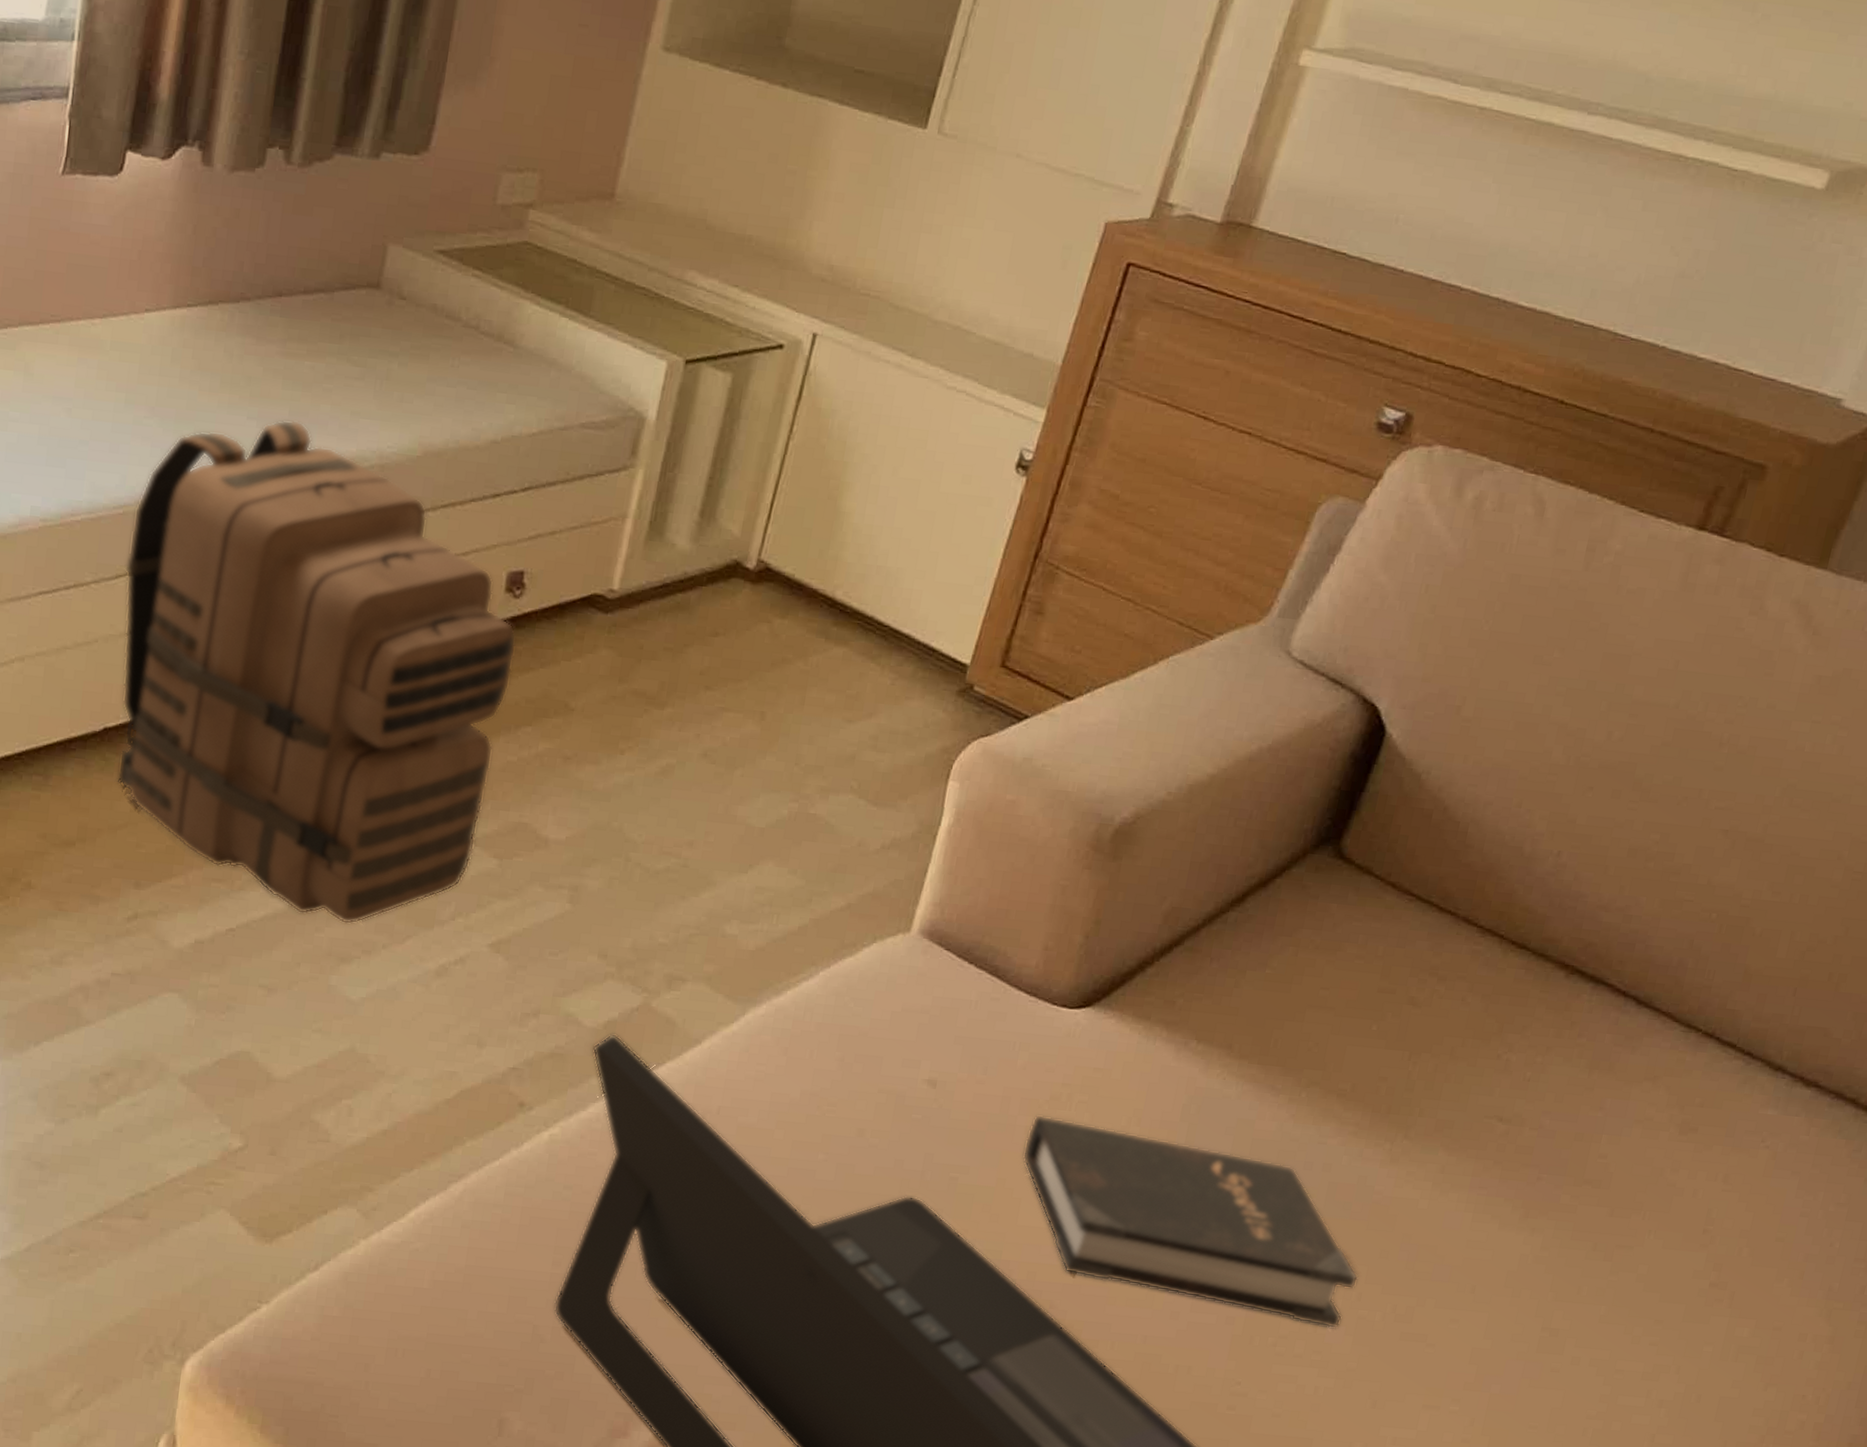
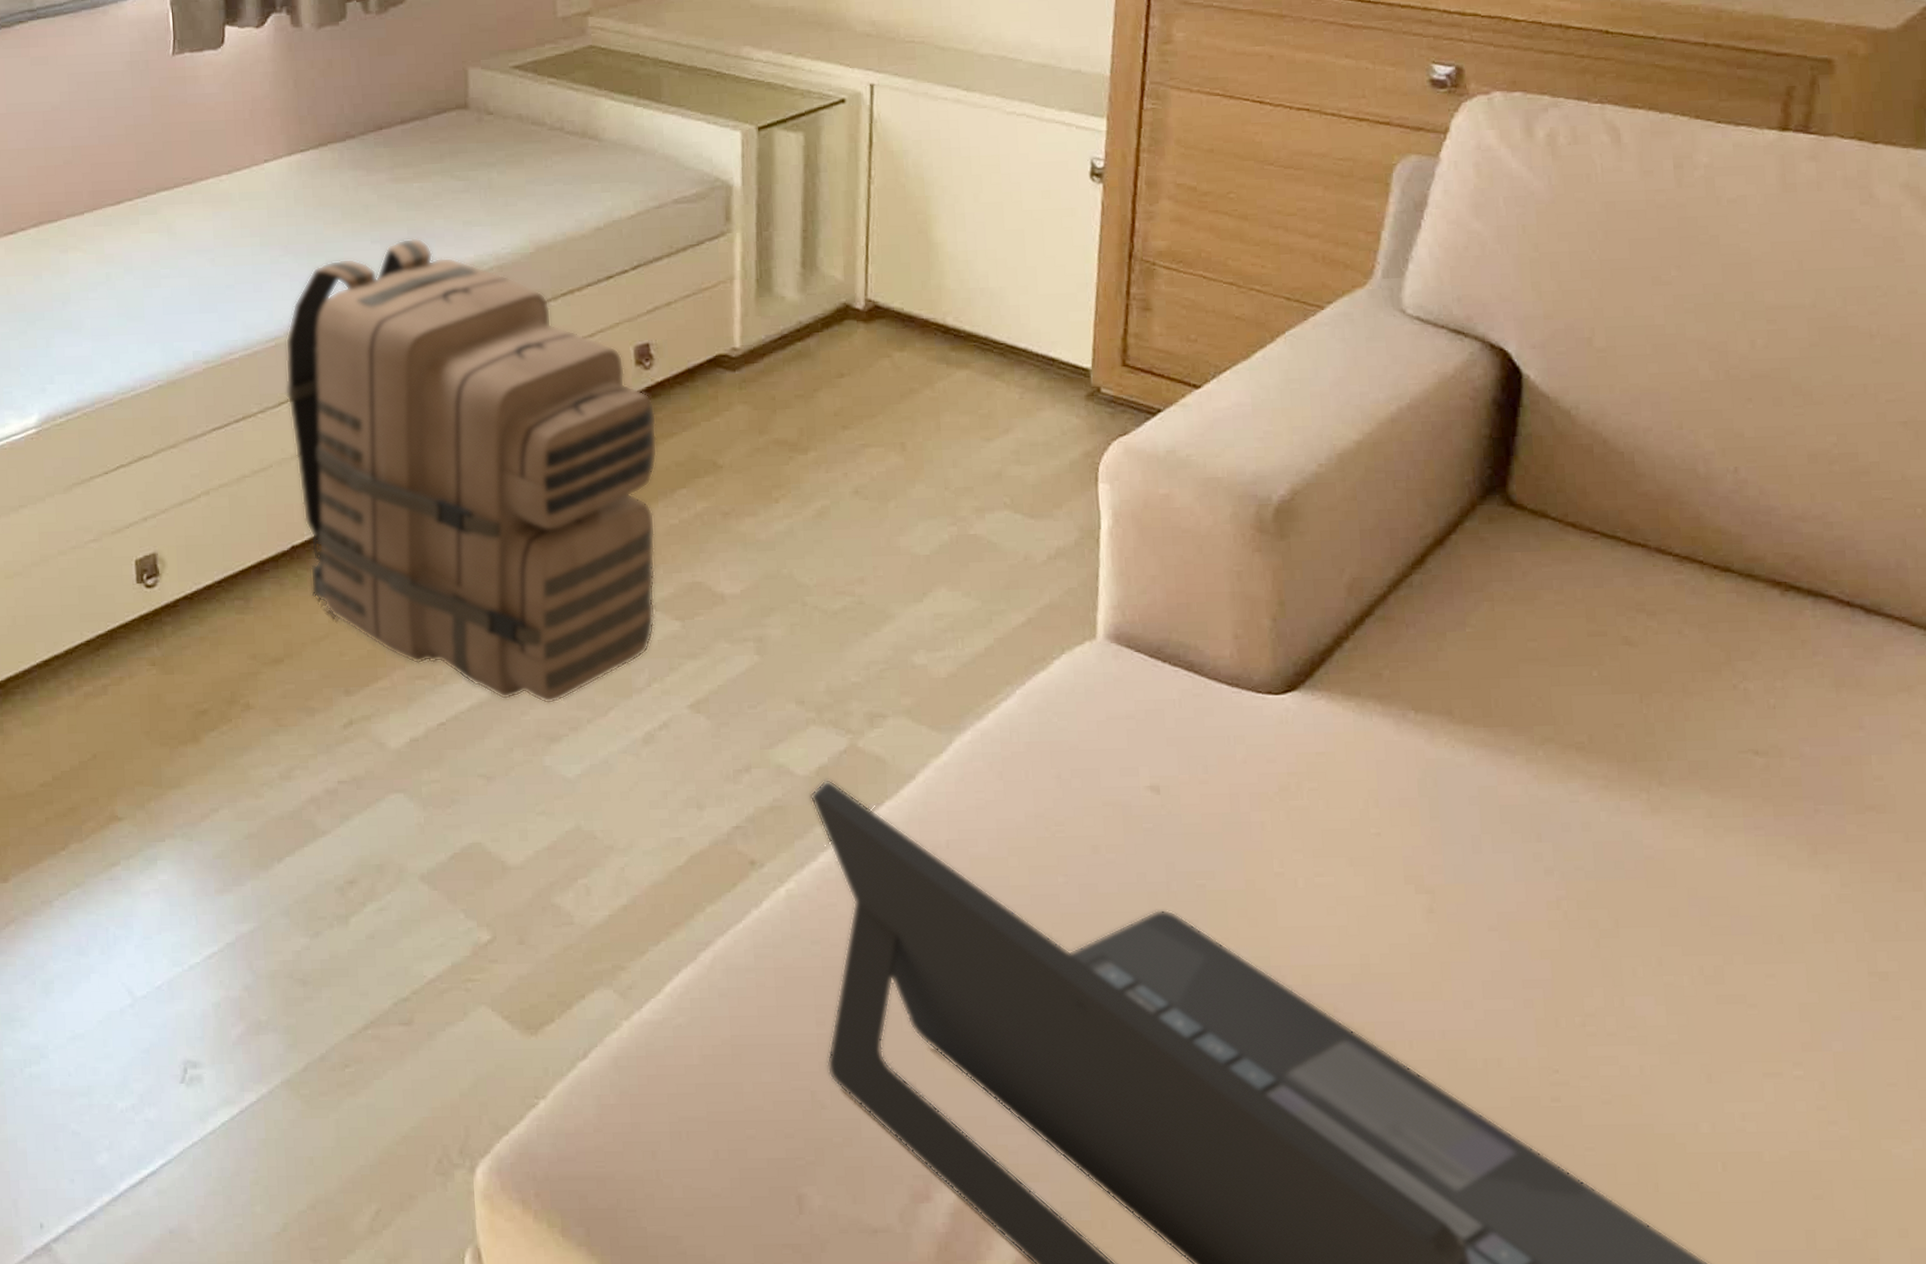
hardback book: present [1022,1116,1359,1329] -> none [1264,808,1653,1000]

